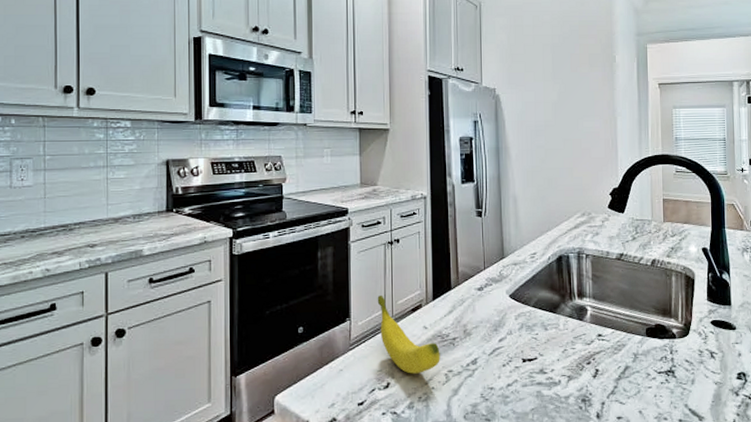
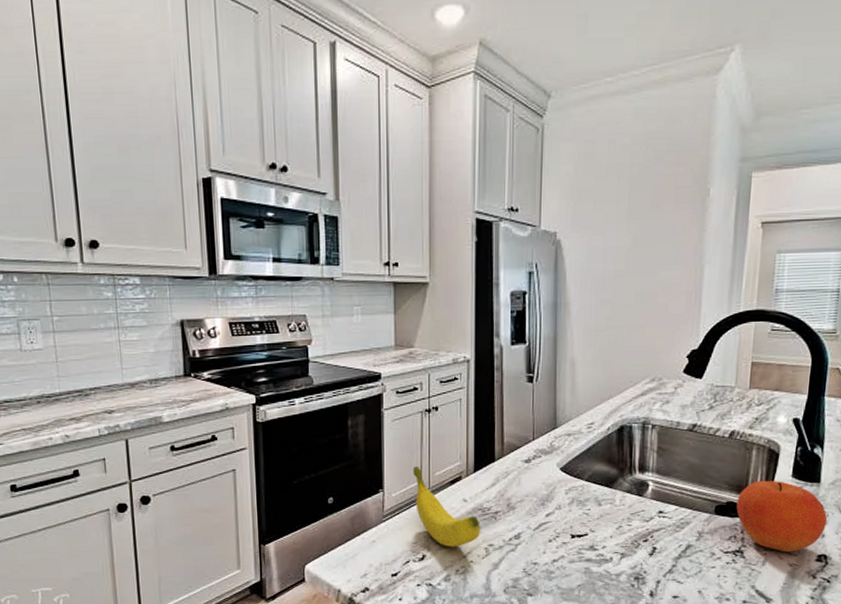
fruit: none [664,303,742,371] -> present [736,480,828,553]

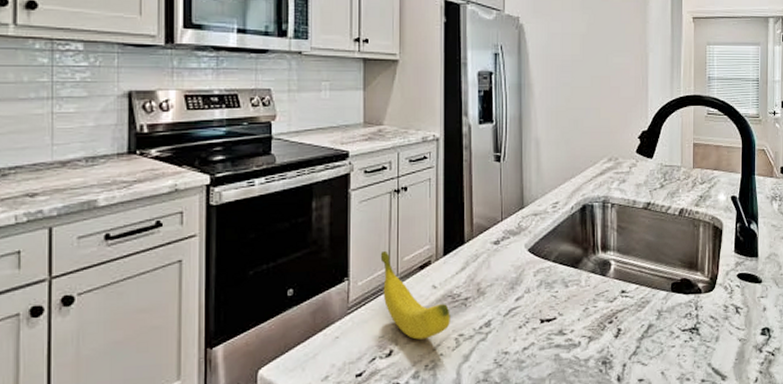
fruit: present [736,480,828,553] -> none [690,256,767,328]

